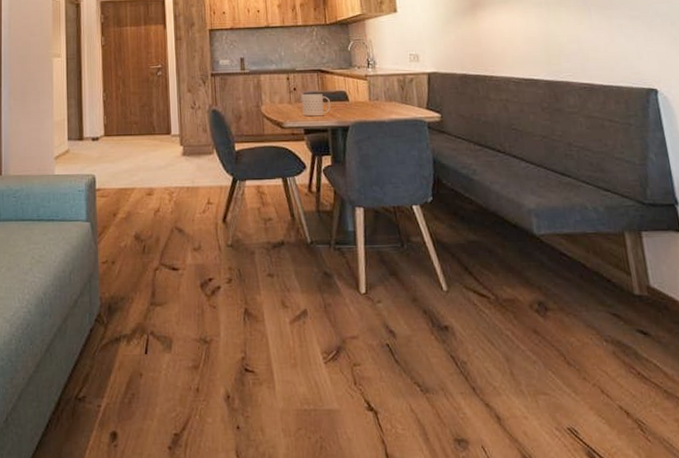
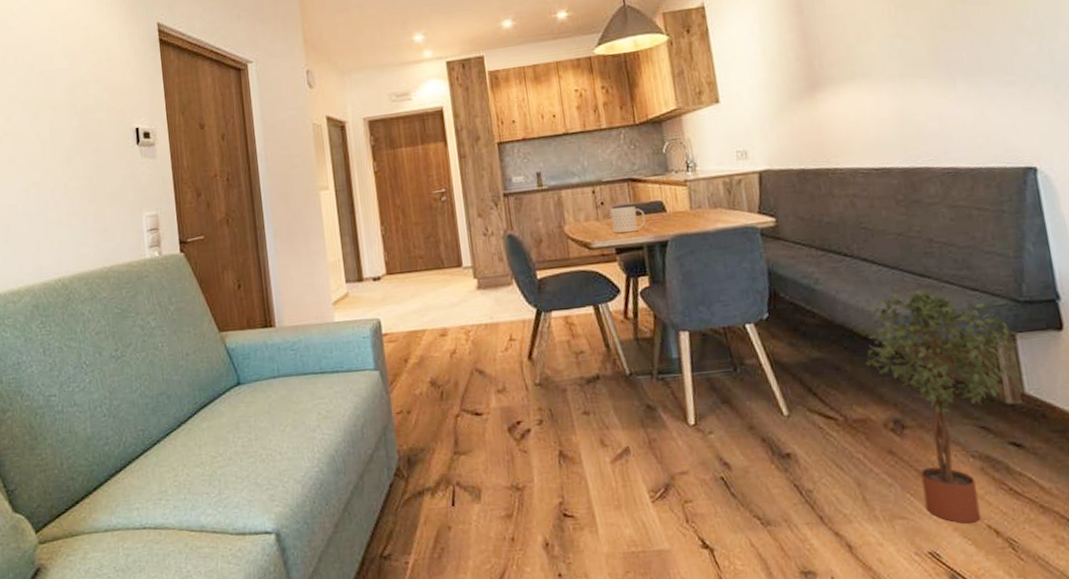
potted tree: none [514,187,646,403] -> present [865,290,1021,524]

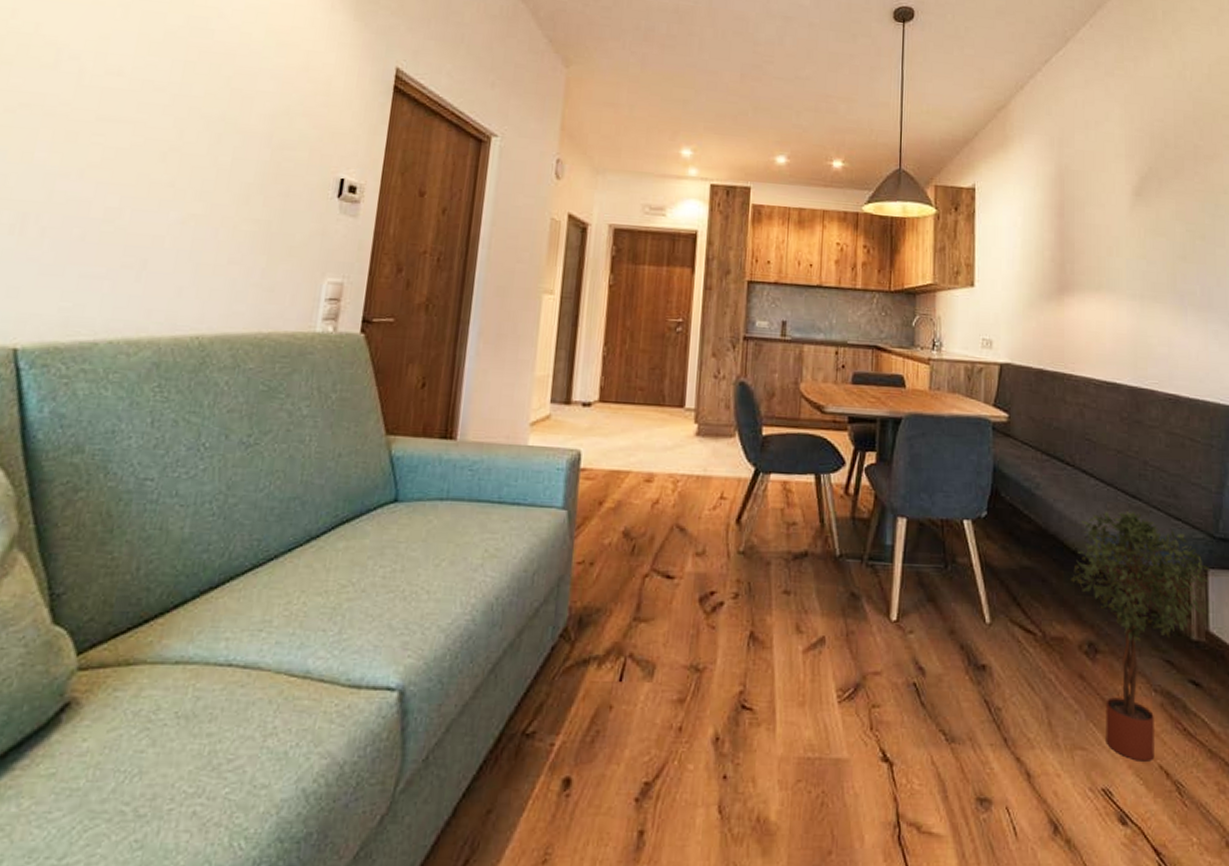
mug: present [610,206,646,234] -> none [848,373,883,403]

